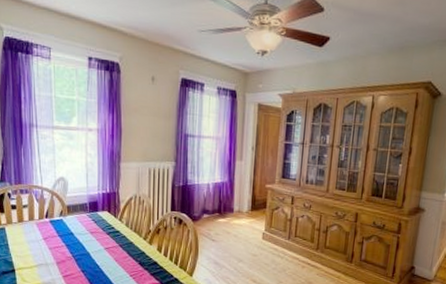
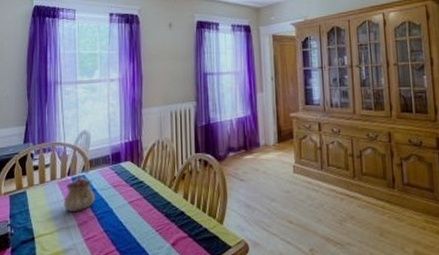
teapot: none [41,218,73,251] -> present [63,175,95,212]

